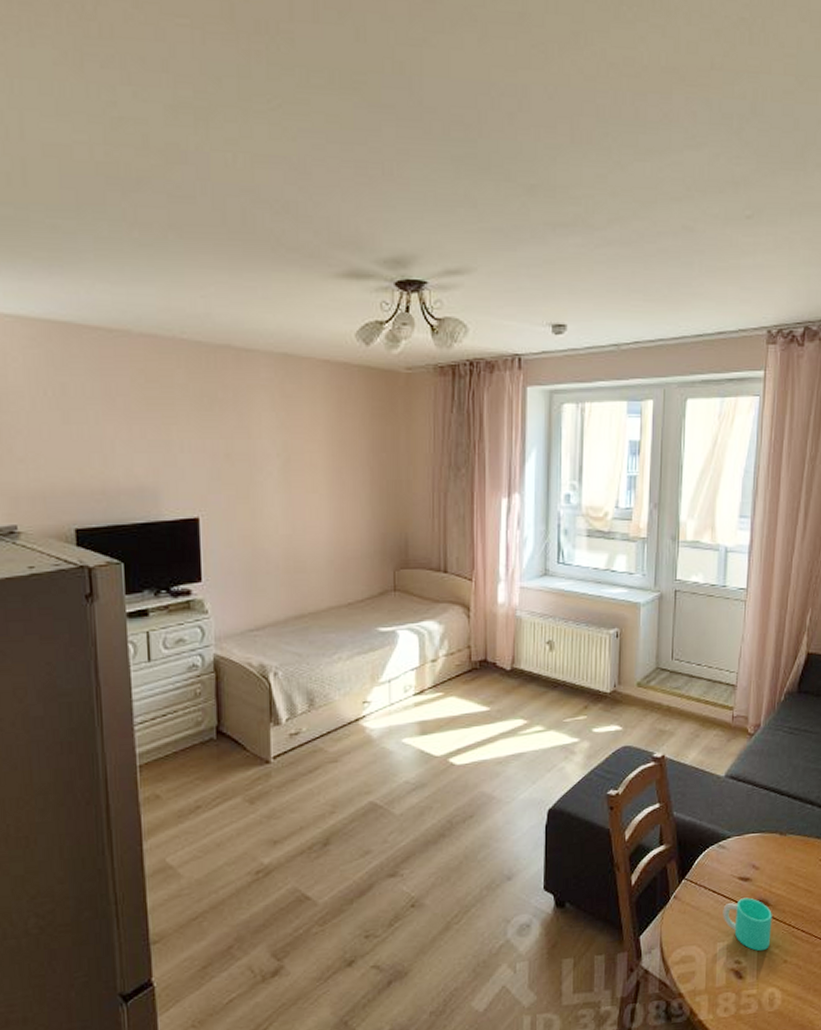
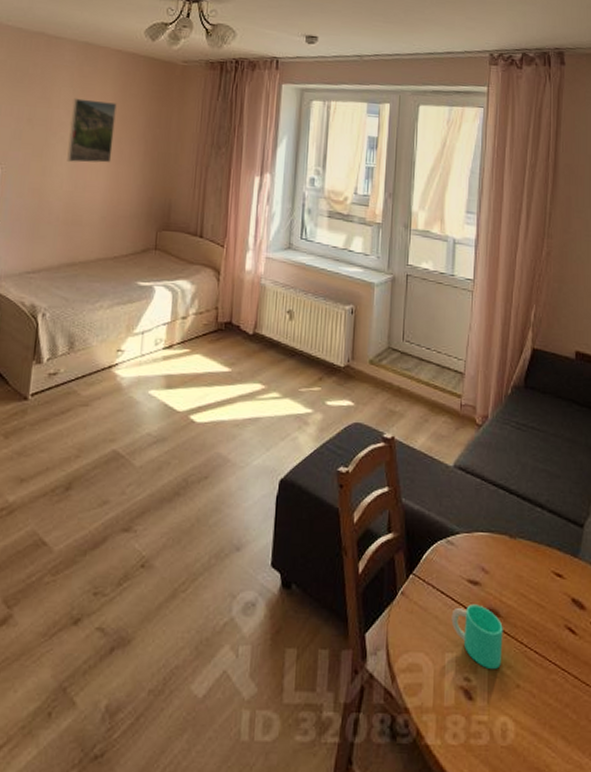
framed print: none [277,424,333,501] -> present [67,98,117,163]

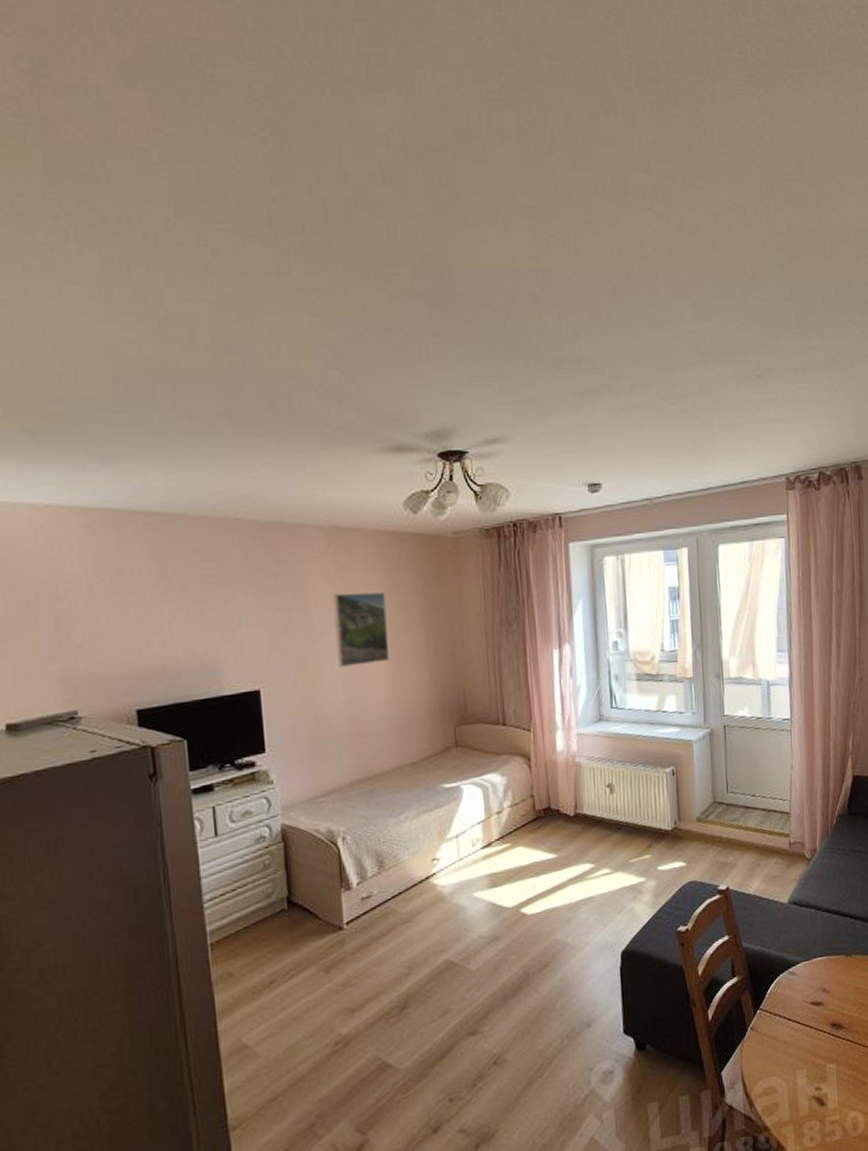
cup: present [451,604,503,670] -> none [799,1022,848,1076]

